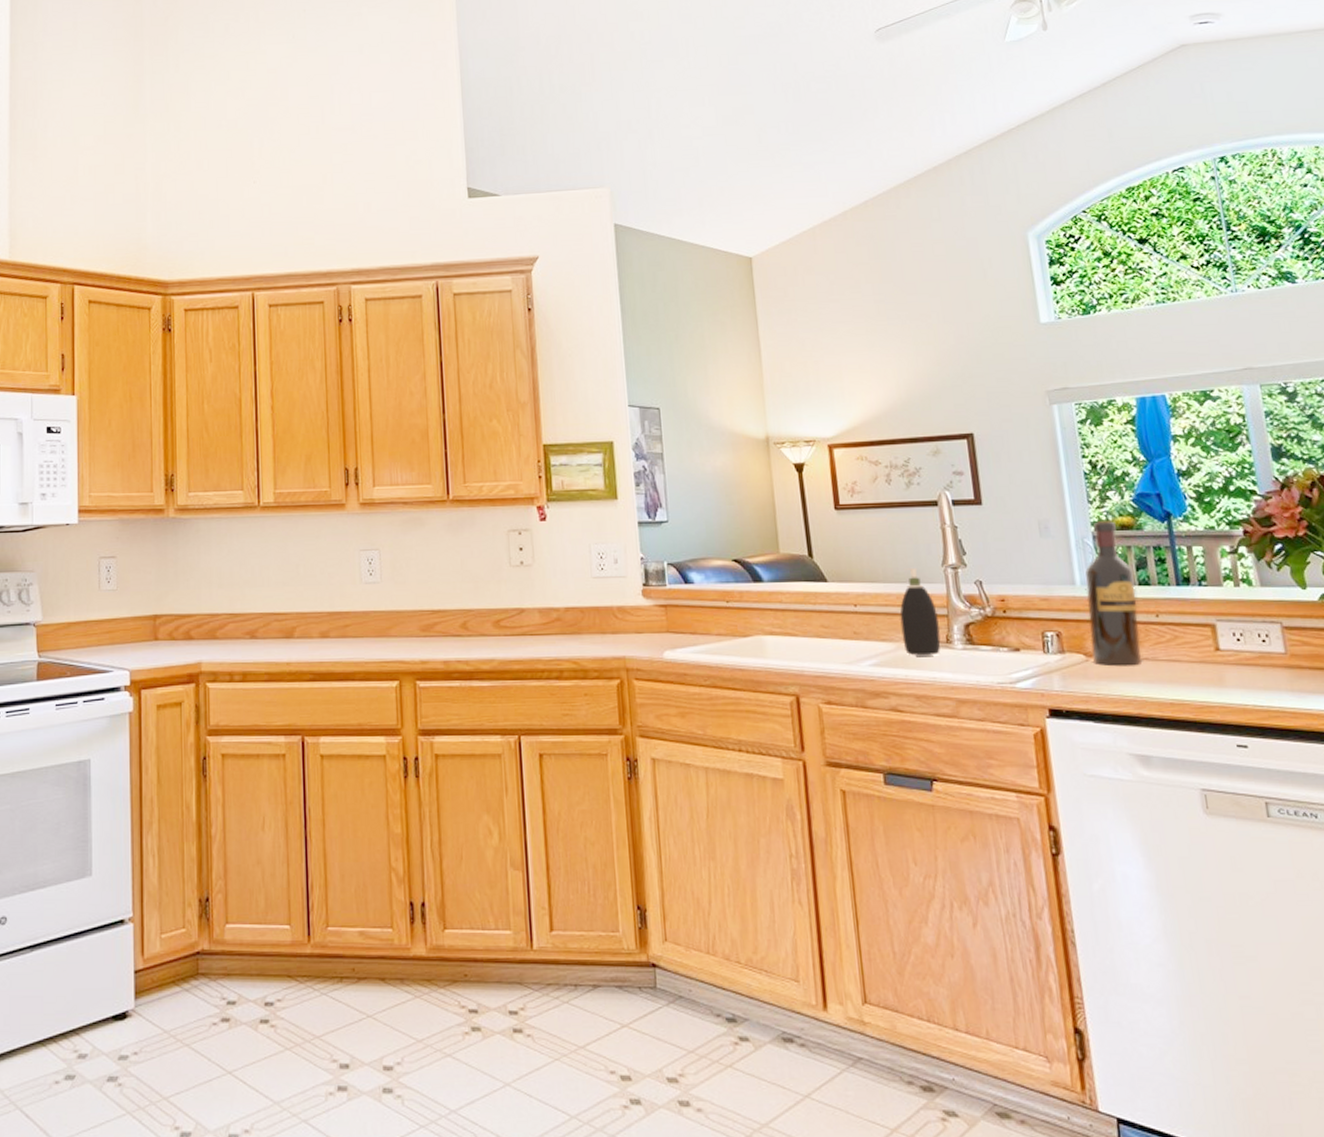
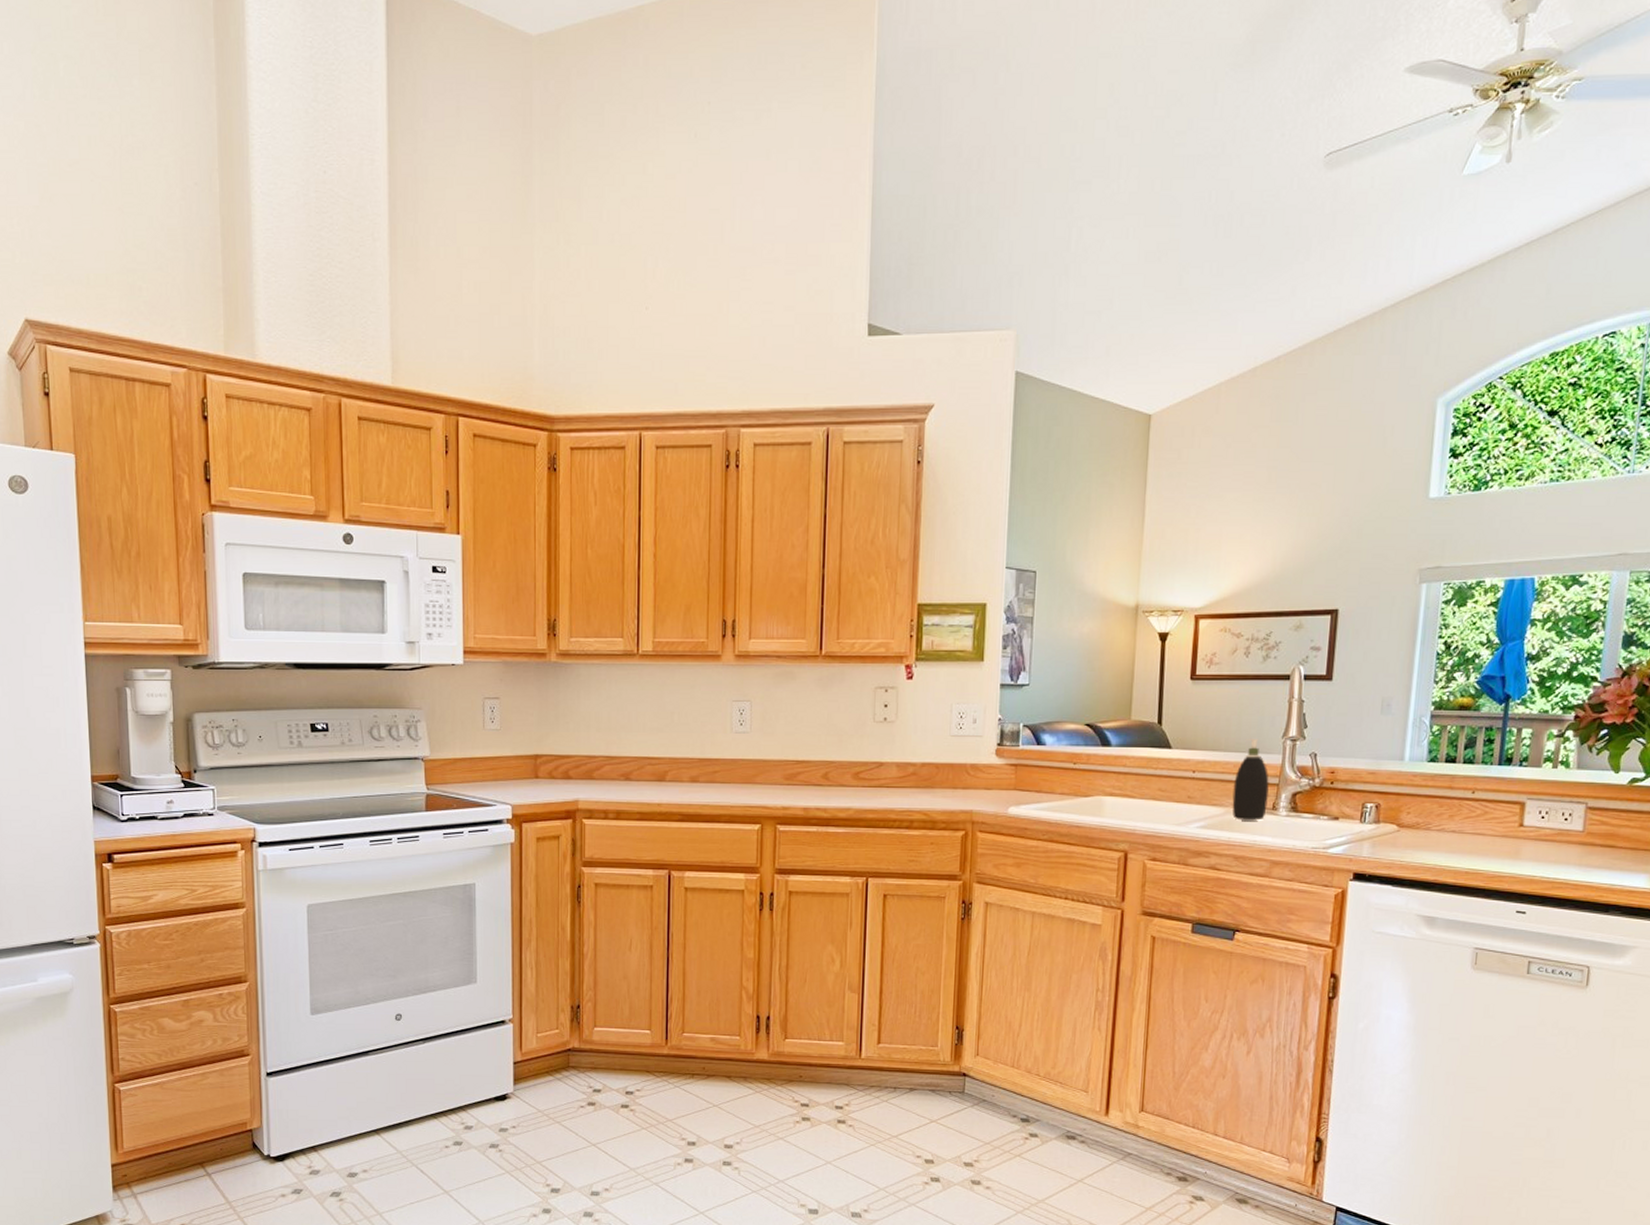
wine bottle: present [1085,521,1142,667] -> none [1404,701,1461,837]

